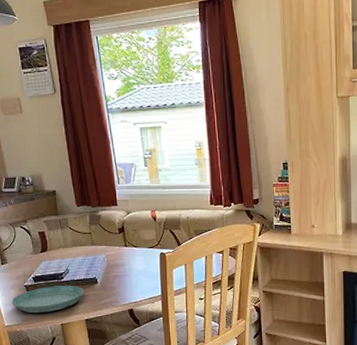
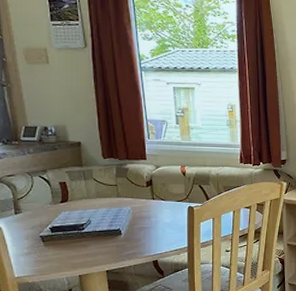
saucer: present [11,285,84,314] -> none [23,236,106,265]

